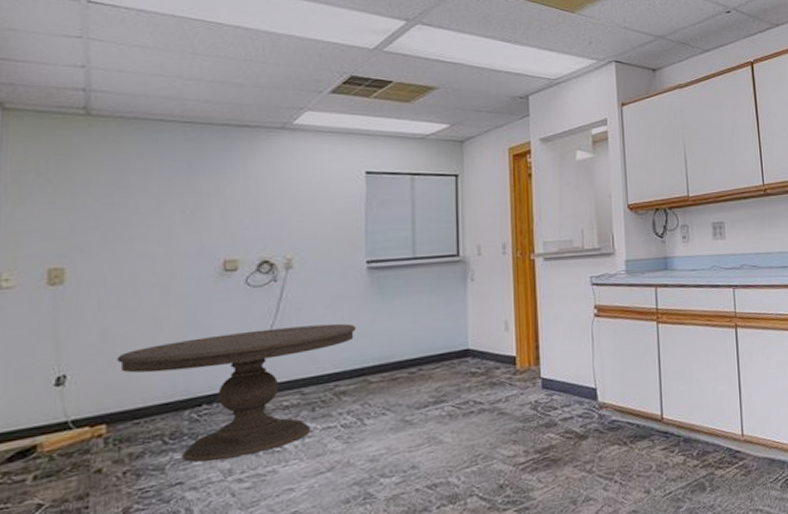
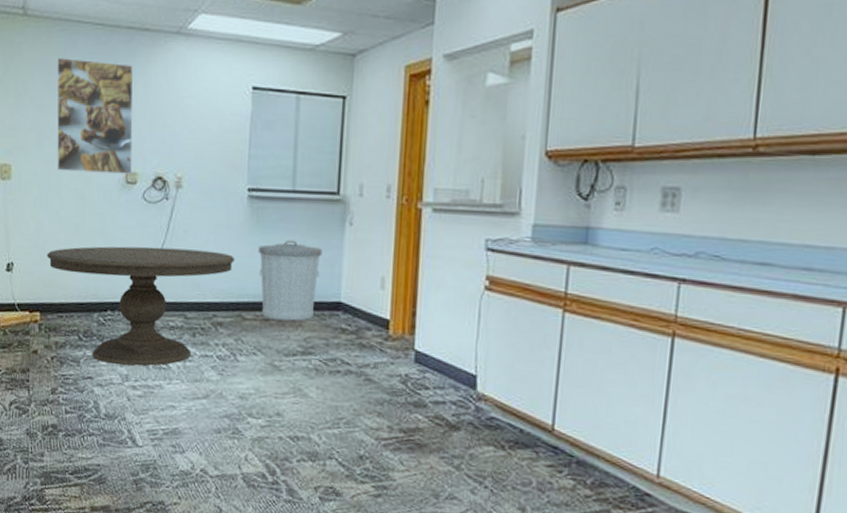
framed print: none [131,154,231,268] -> present [56,57,134,174]
trash can: none [380,301,447,378] -> present [257,239,323,322]

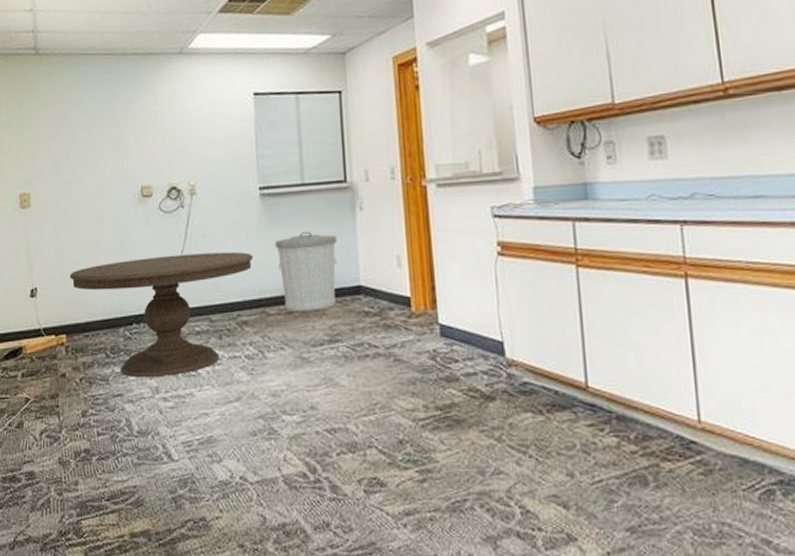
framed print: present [56,57,134,174] -> none [69,86,147,193]

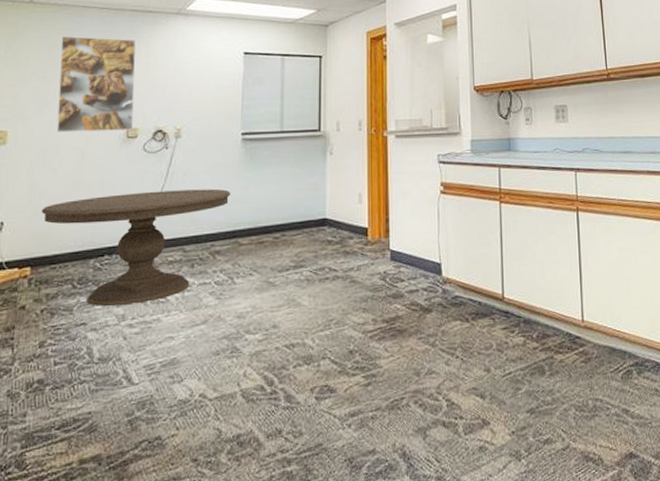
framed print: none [69,86,147,193] -> present [56,35,136,133]
trash can: present [274,231,337,312] -> none [251,171,308,242]

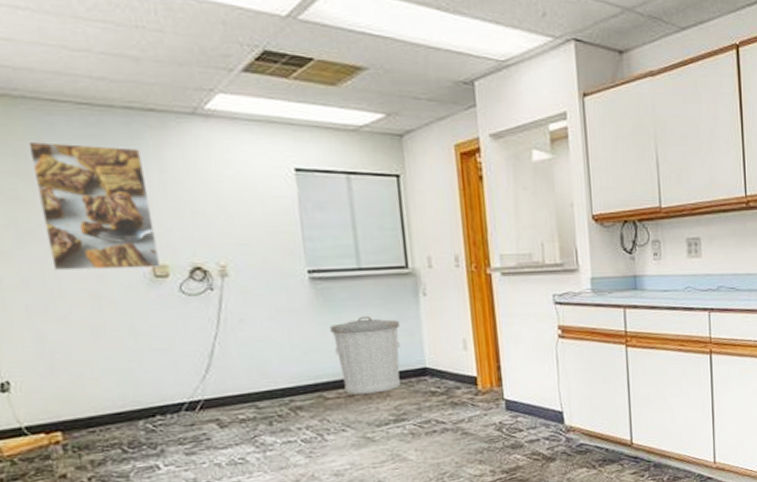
dining table: present [41,188,232,307] -> none [58,337,306,471]
trash can: none [251,171,308,242] -> present [329,316,401,395]

